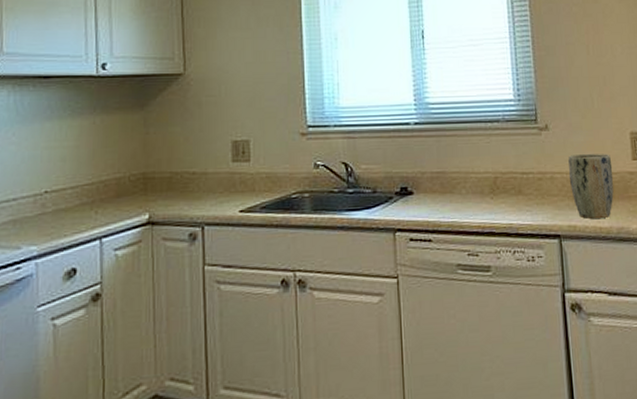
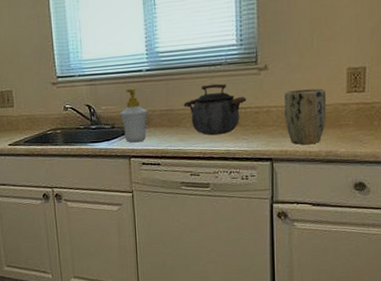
soap bottle: none [383,144,417,212] -> present [120,88,148,143]
kettle: none [457,143,528,206] -> present [183,83,247,136]

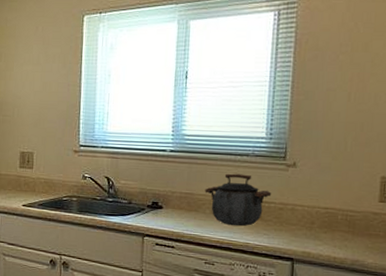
soap bottle: present [120,88,148,143] -> none [138,166,168,222]
plant pot: present [285,88,327,145] -> none [310,191,357,250]

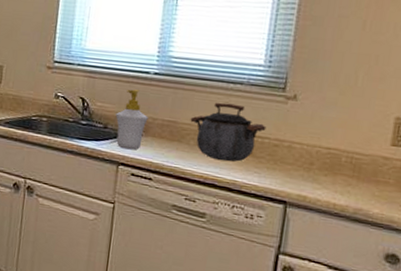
soap bottle: none [138,166,168,222] -> present [115,89,148,150]

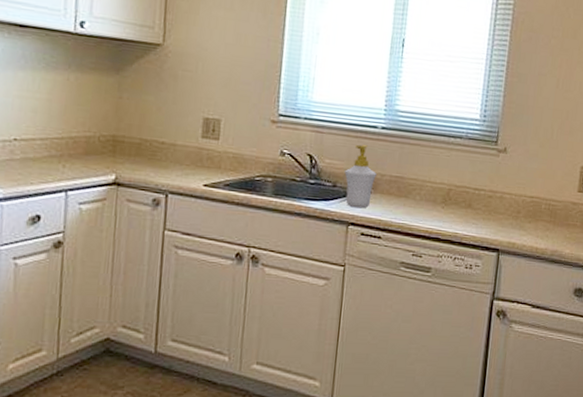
kettle: present [190,102,267,162] -> none [416,156,482,215]

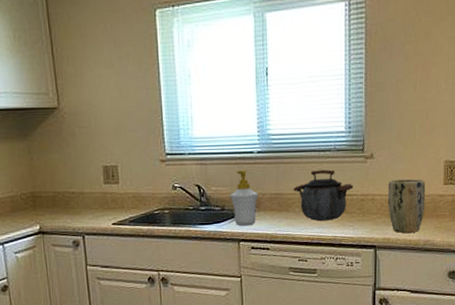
kettle: none [416,156,482,215] -> present [293,169,354,222]
plant pot: none [516,179,559,241] -> present [388,178,426,234]

